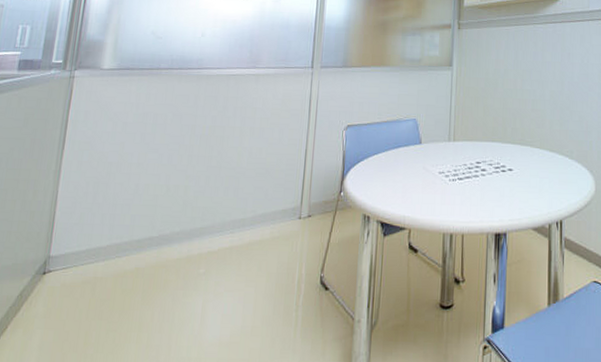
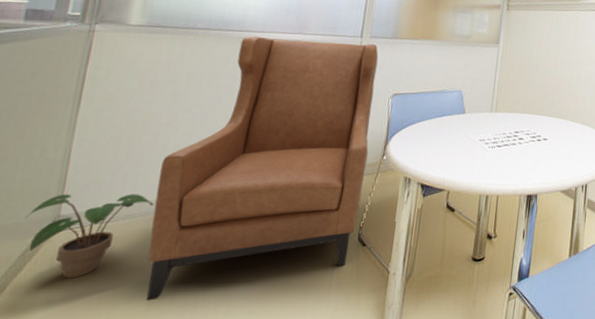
potted plant: none [22,234,129,319] -> present [25,193,154,279]
chair: none [125,73,330,344] -> present [146,36,379,301]

